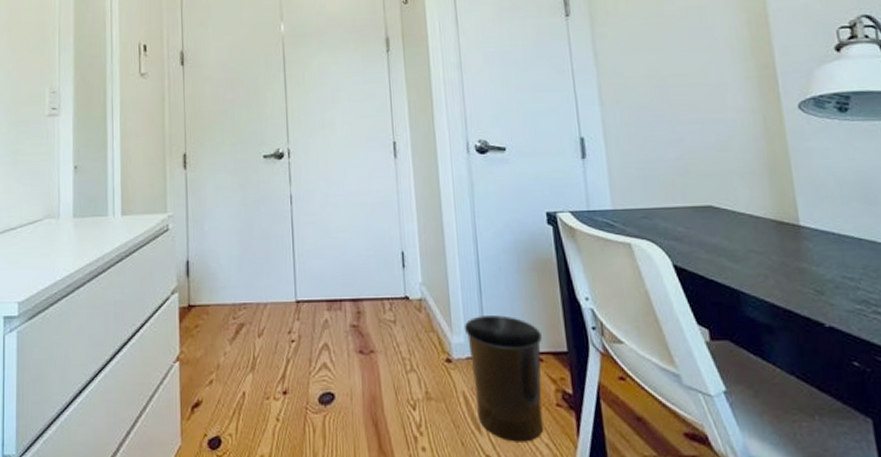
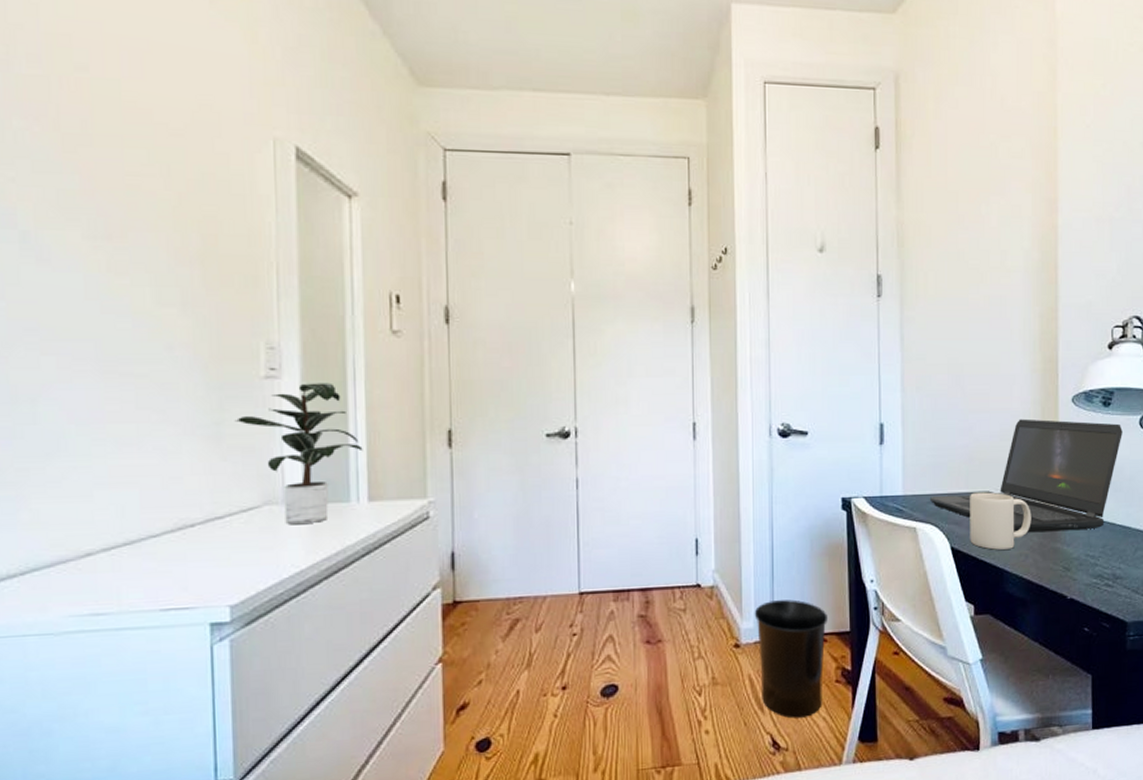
potted plant: none [26,118,118,235] -> present [234,383,363,525]
laptop computer: none [642,128,869,250] -> present [929,418,1123,532]
mug: none [689,206,767,270] -> present [970,492,1031,551]

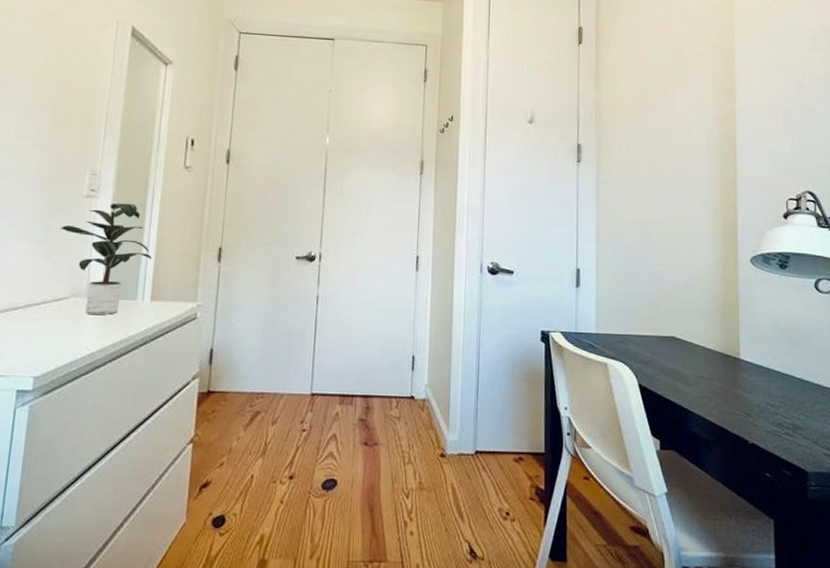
waste bin: present [754,599,827,718] -> none [459,417,525,530]
laptop computer: present [929,418,1123,532] -> none [619,274,799,379]
mug: present [970,492,1031,551] -> none [656,336,714,392]

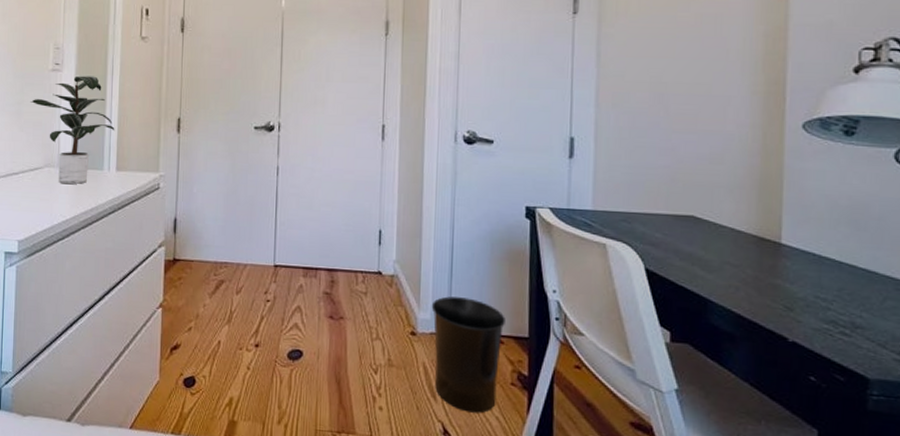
waste bin: none [459,417,525,530] -> present [431,296,505,413]

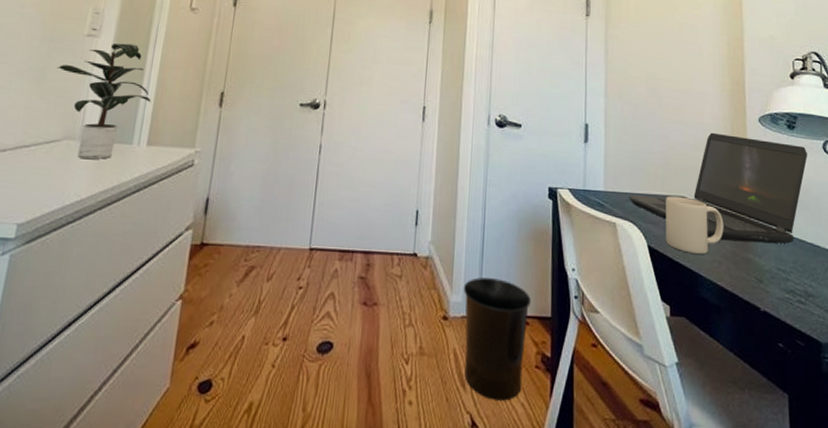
laptop computer: none [622,142,870,269] -> present [628,132,807,244]
mug: none [668,215,745,280] -> present [666,196,724,255]

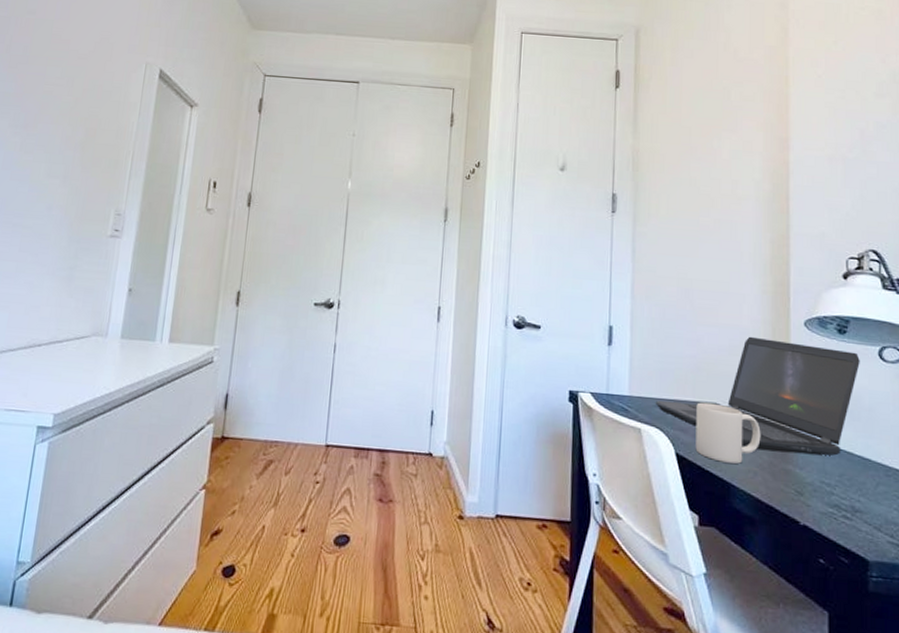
potted plant: present [56,43,151,160] -> none [83,243,172,356]
waste bin: present [463,277,531,401] -> none [479,479,549,601]

